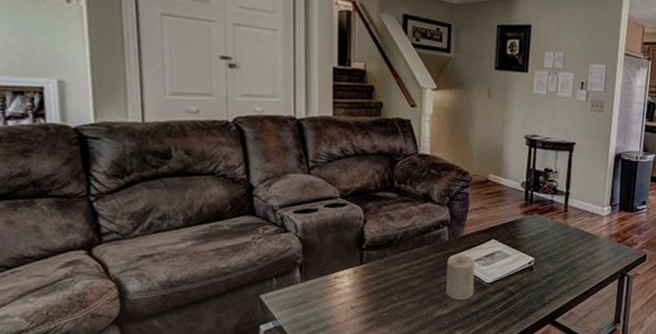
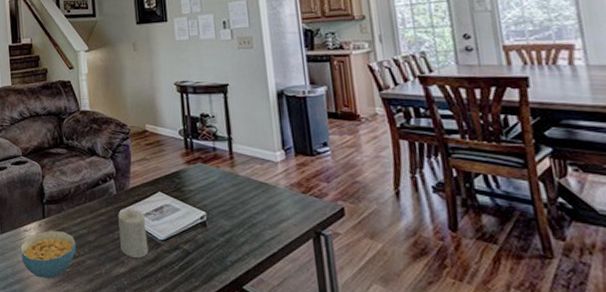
cereal bowl: none [328,276,397,324] -> present [20,230,77,279]

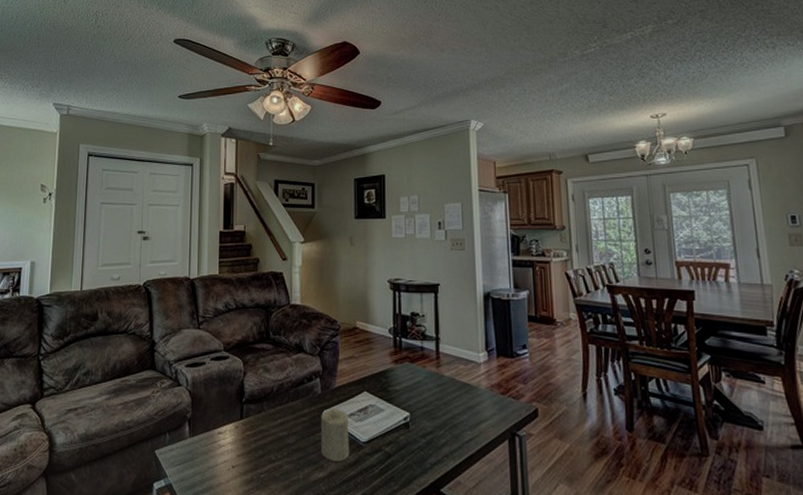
cereal bowl: present [20,230,77,279] -> none [212,432,274,486]

